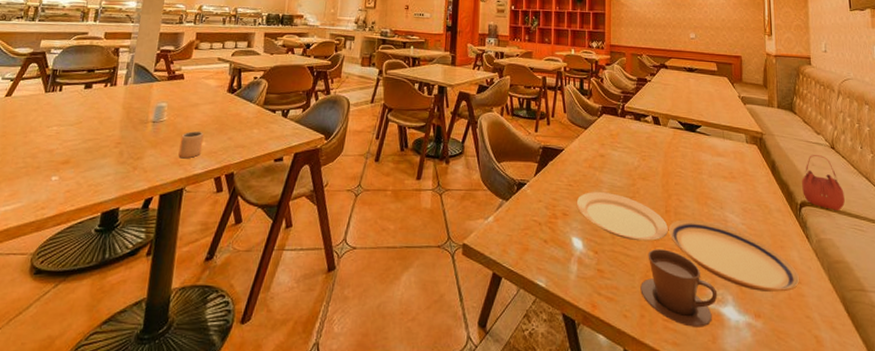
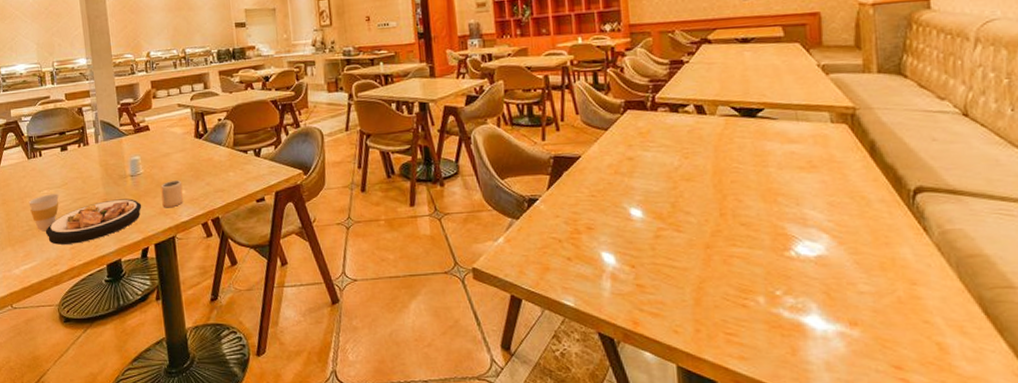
cup: none [31,131,70,169] -> present [28,193,60,231]
plate: none [41,144,157,187] -> present [45,198,142,245]
plate: present [576,192,668,241] -> none [602,200,725,250]
teacup: present [640,249,718,327] -> none [692,257,797,340]
plate: present [669,220,800,292] -> none [726,221,915,296]
handbag: present [802,155,845,210] -> none [916,126,984,194]

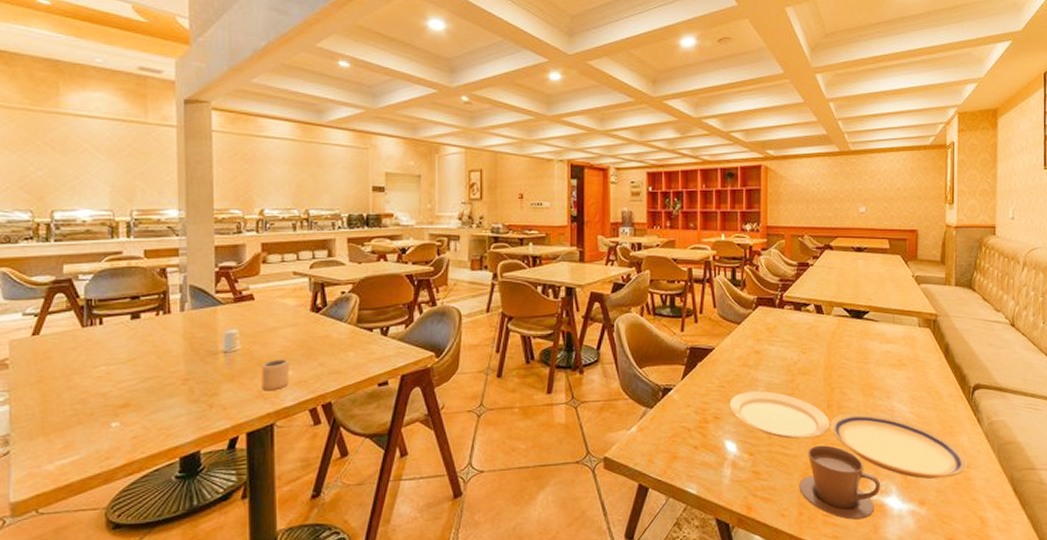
cup: present [28,193,60,231] -> none [77,371,123,416]
plate: present [45,198,142,245] -> none [97,379,235,434]
plate: none [602,200,725,250] -> present [729,391,830,439]
teacup: none [692,257,797,340] -> present [799,445,881,520]
plate: none [726,221,915,296] -> present [831,412,968,479]

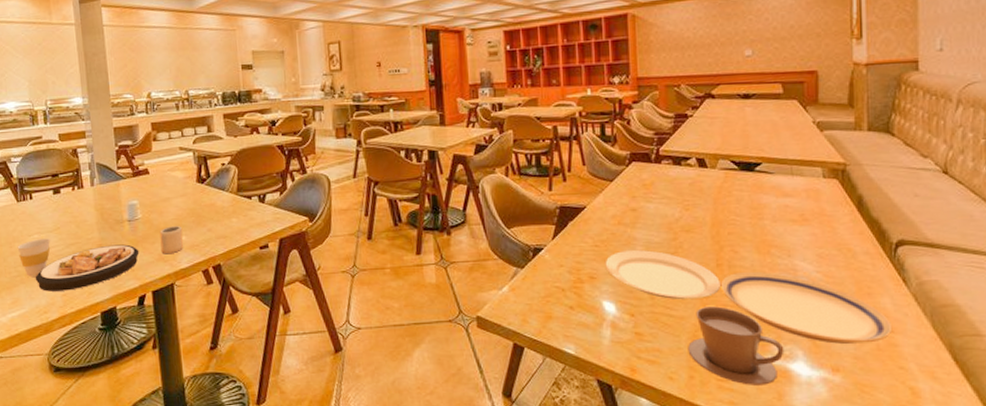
cup: none [77,371,123,416] -> present [17,238,51,277]
plate: none [97,379,235,434] -> present [35,244,140,292]

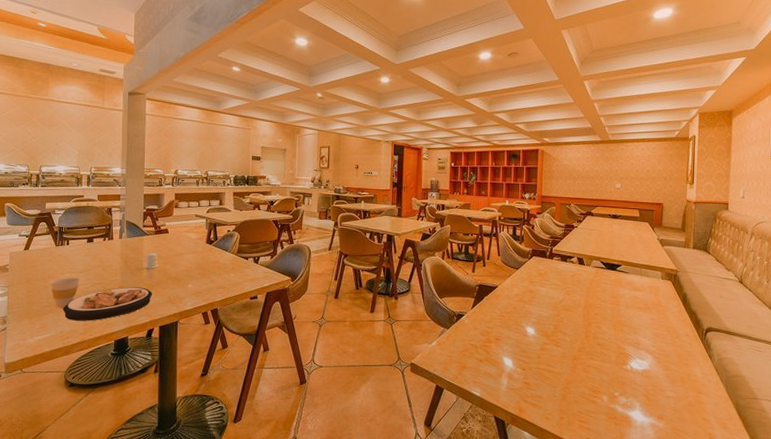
cup: present [159,226,184,255] -> none [171,276,190,298]
plate: present [605,250,720,299] -> none [507,321,587,360]
teacup: present [688,306,784,385] -> none [561,366,627,427]
plate: present [722,272,893,344] -> none [588,343,700,400]

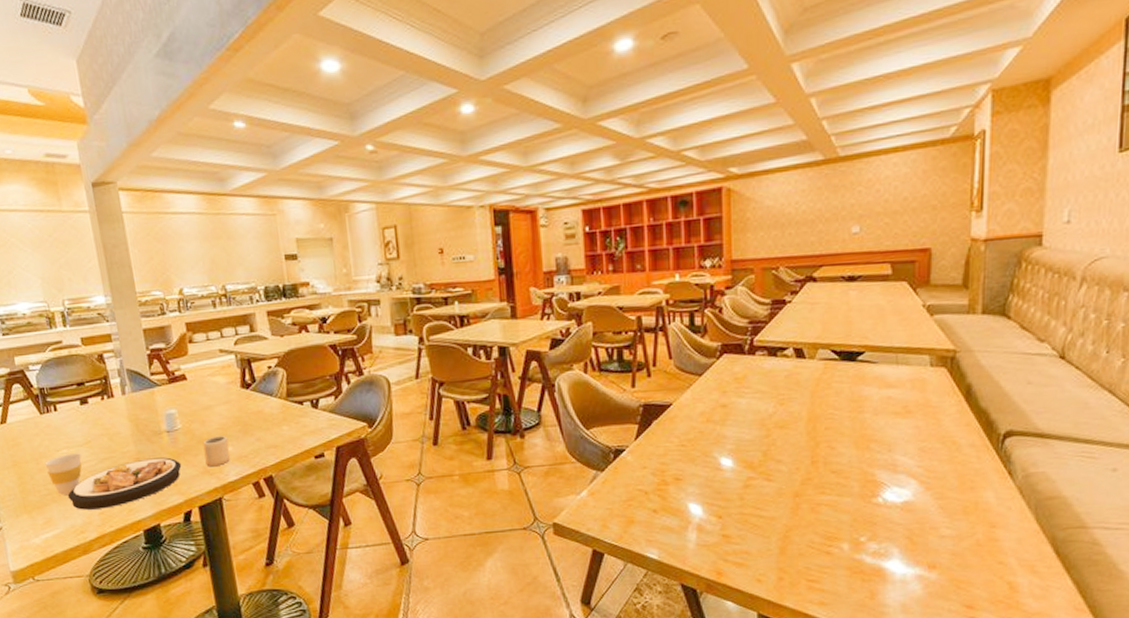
cup: none [171,276,190,298] -> present [202,436,231,467]

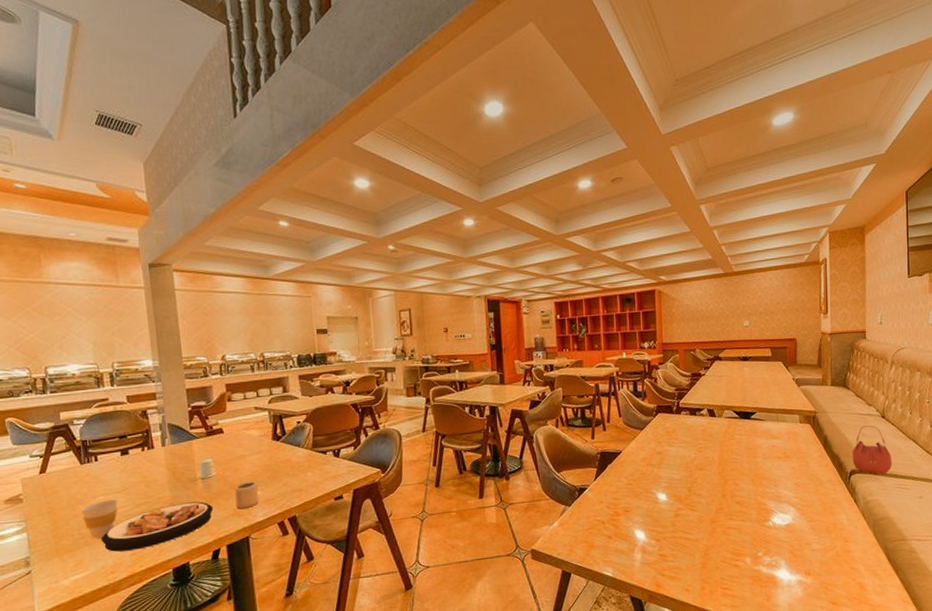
handbag: none [1009,369,1072,437] -> present [852,425,892,474]

